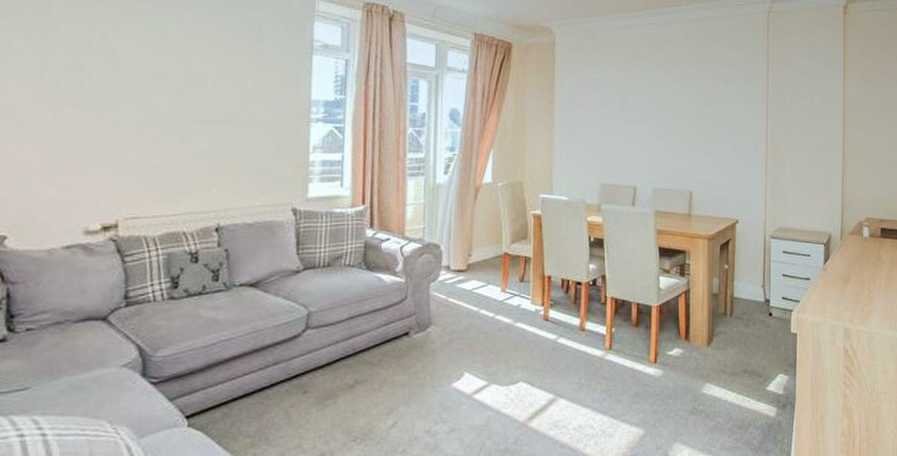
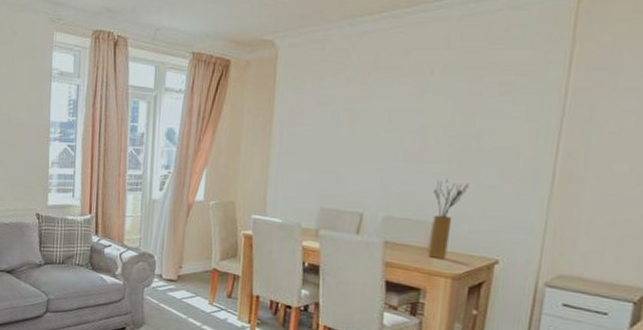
vase: none [688,153,713,222] -> present [427,178,469,259]

